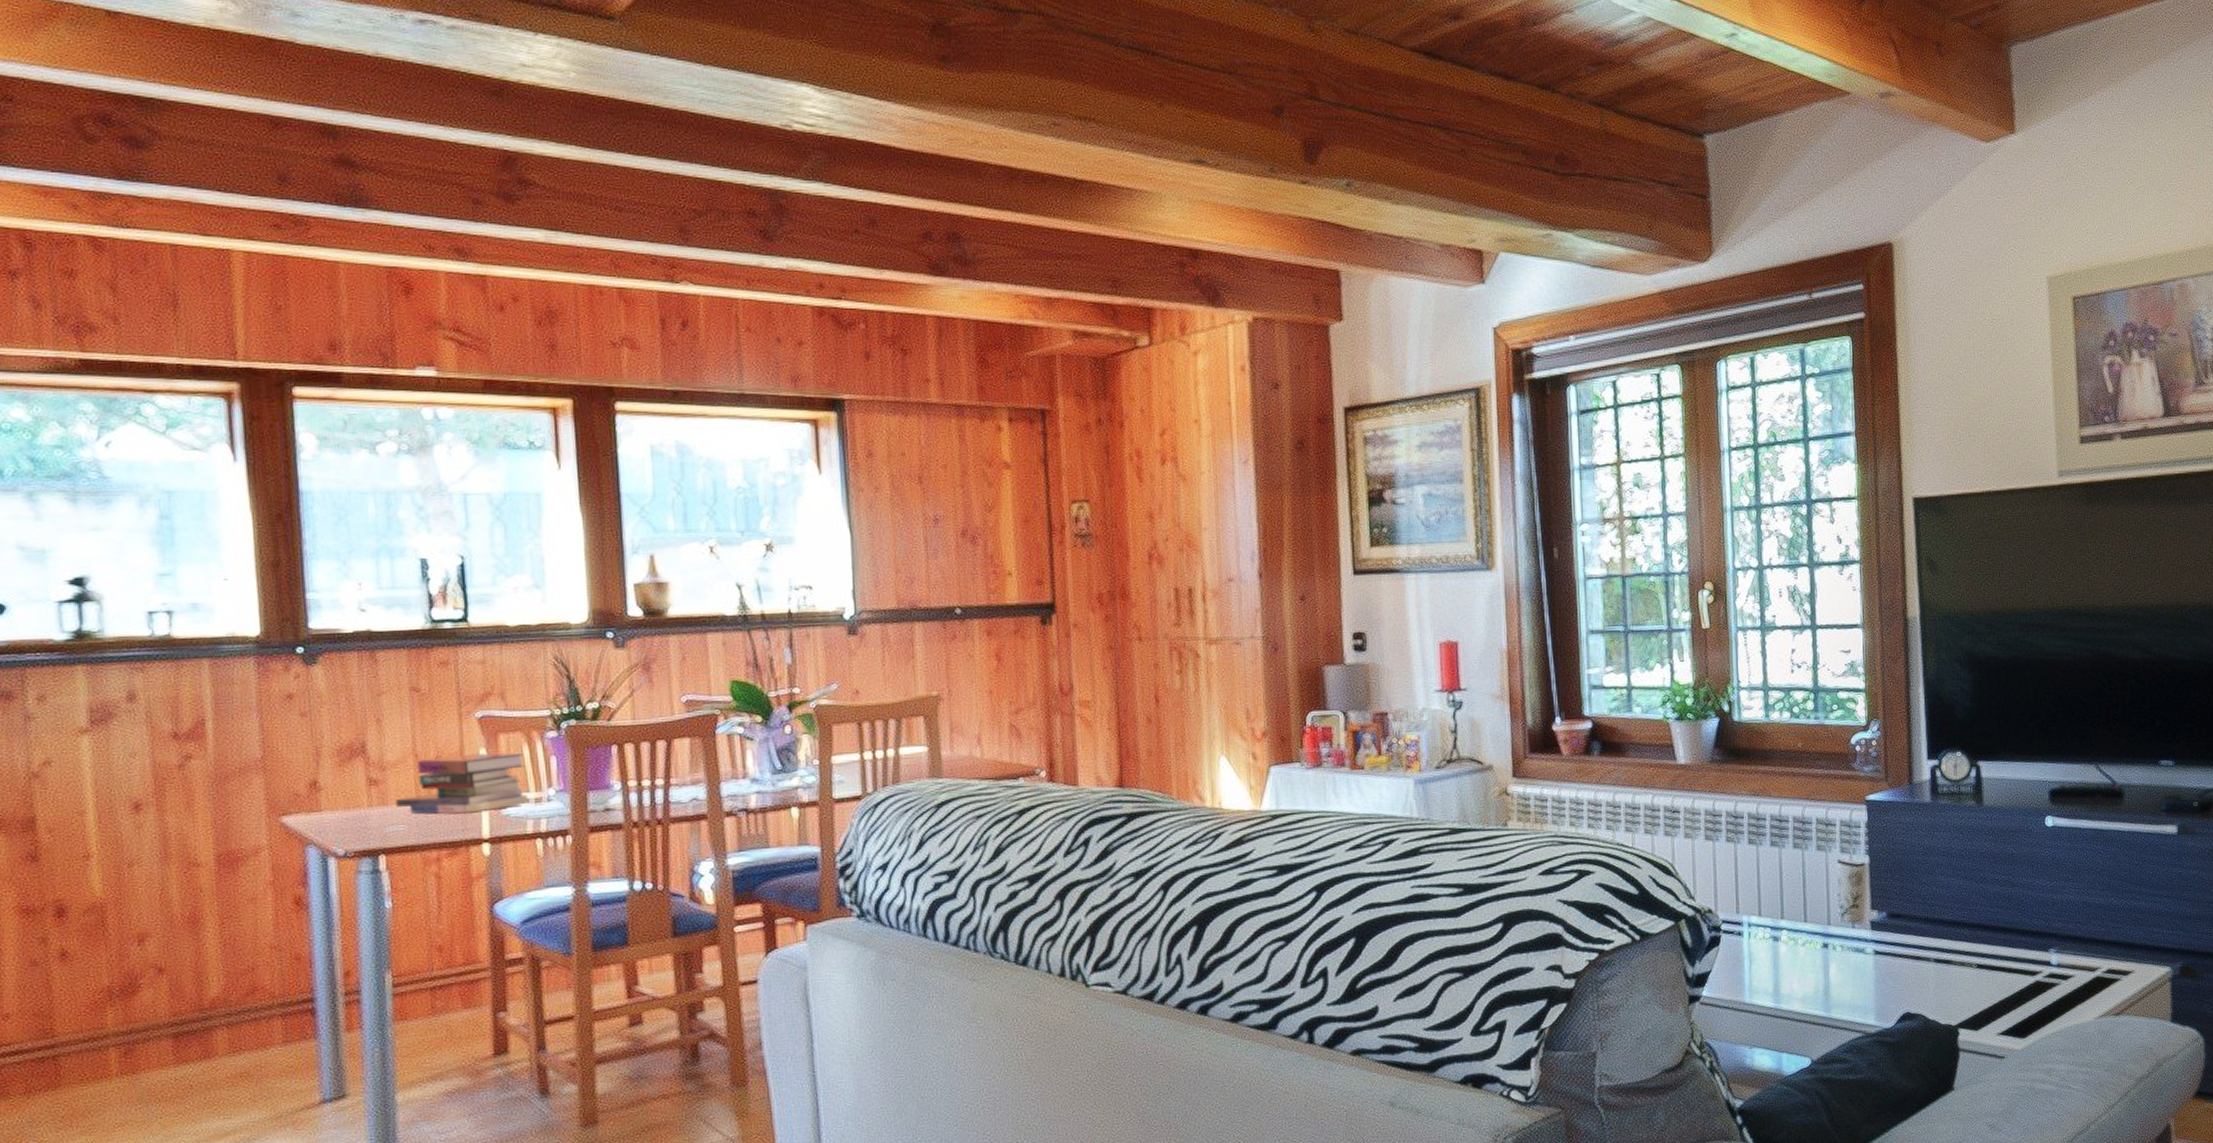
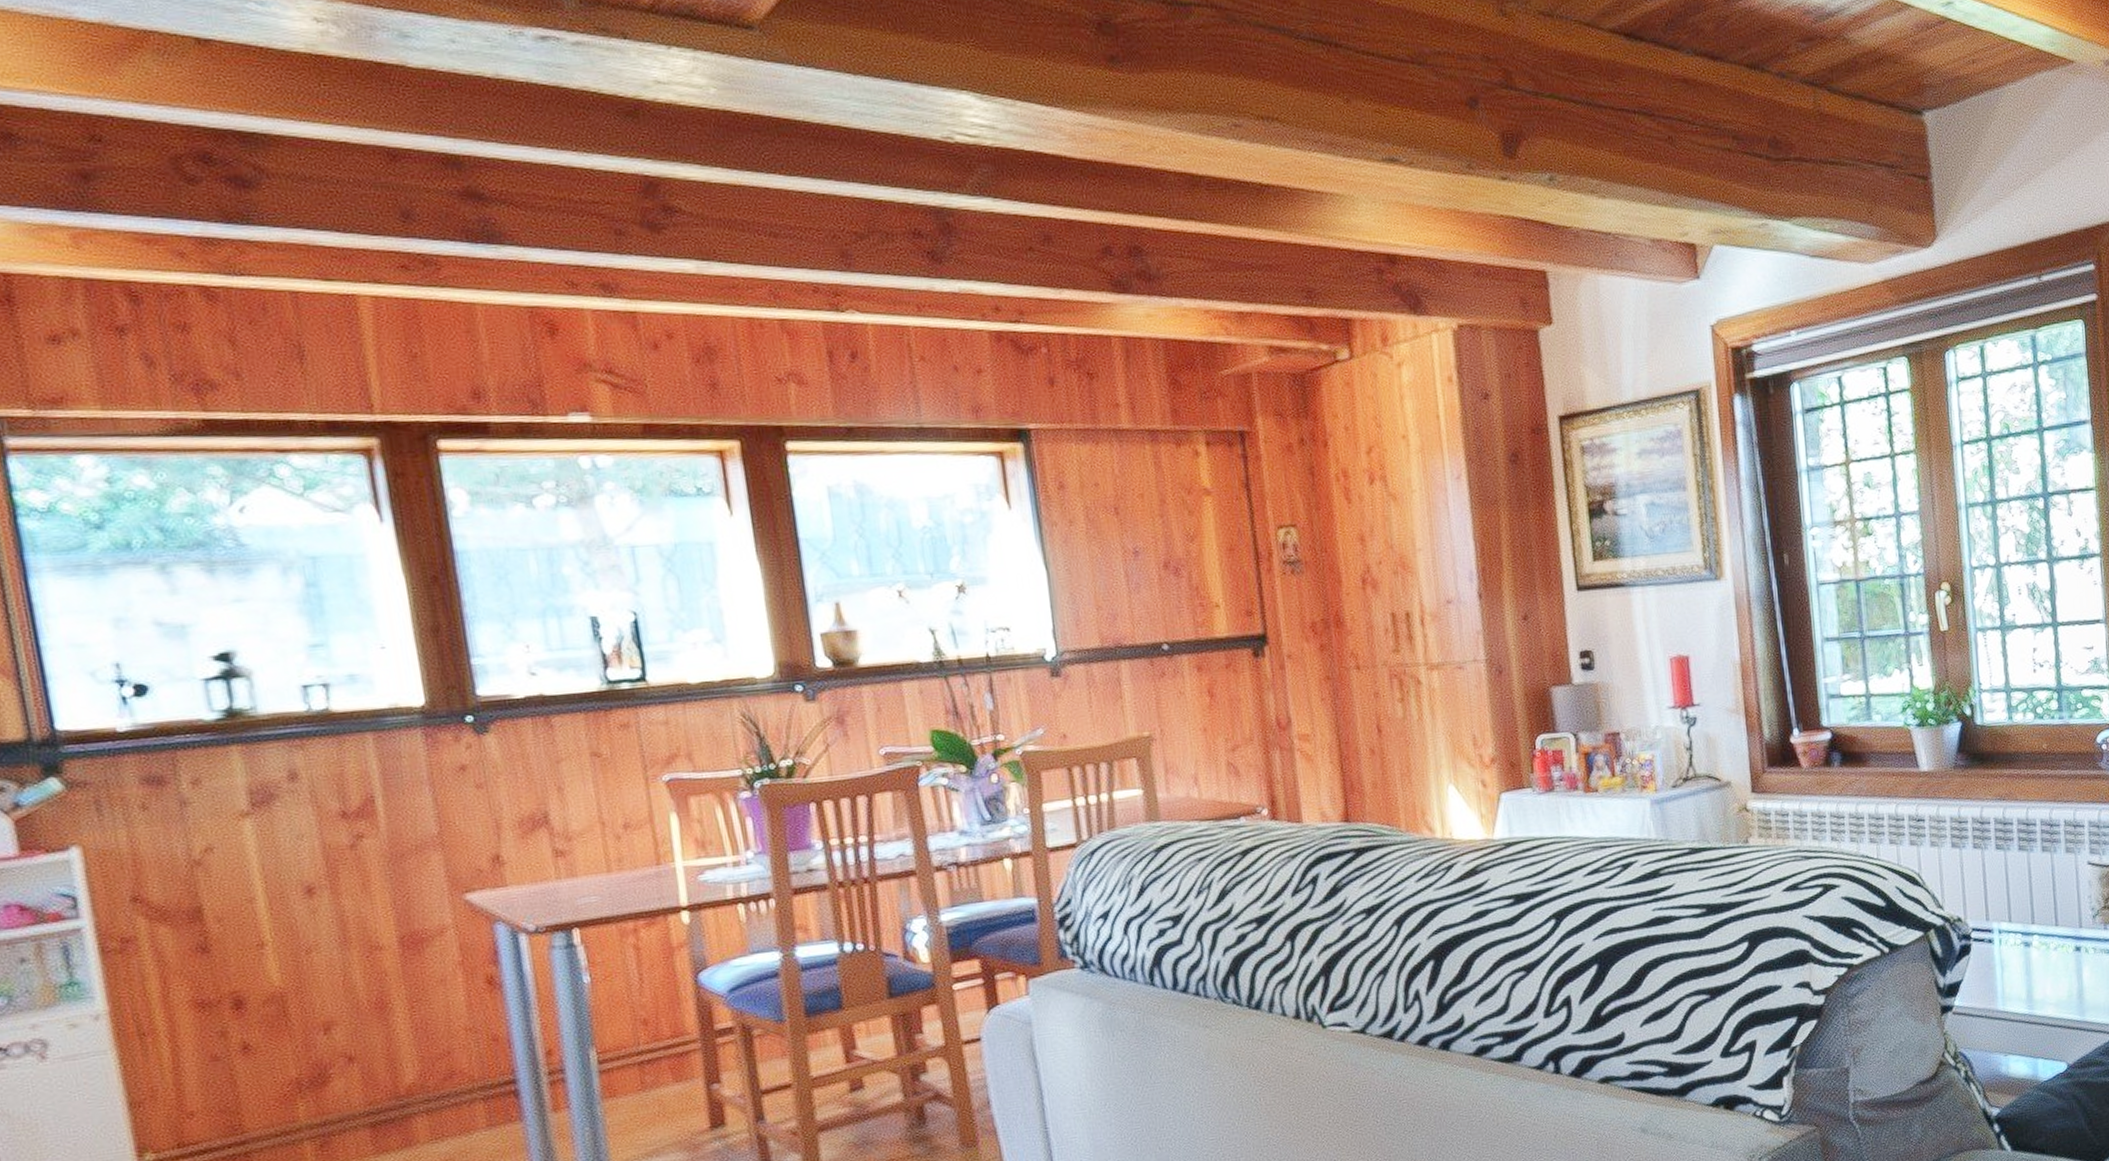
books: present [395,753,528,815] -> none [584,816,726,884]

